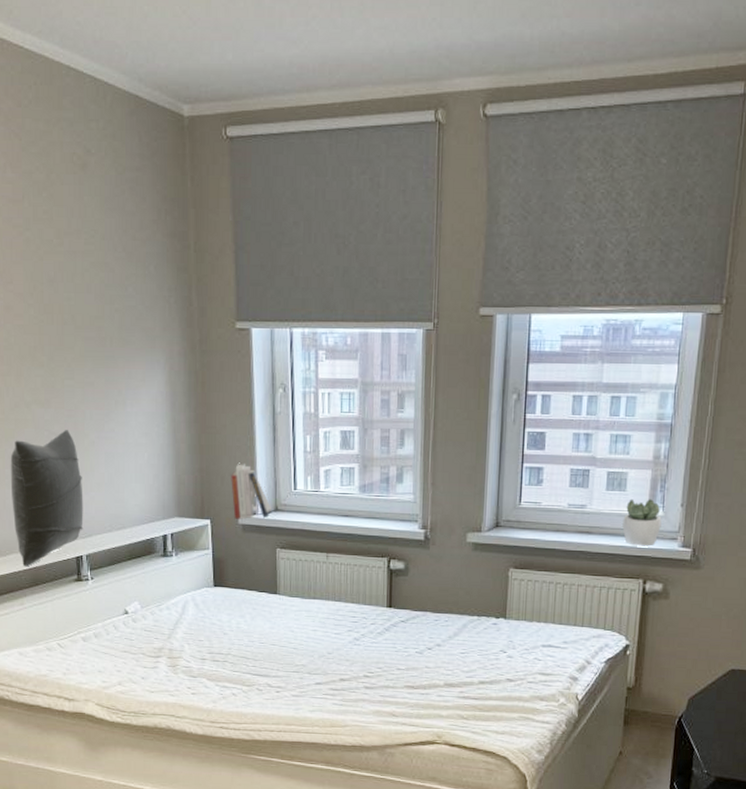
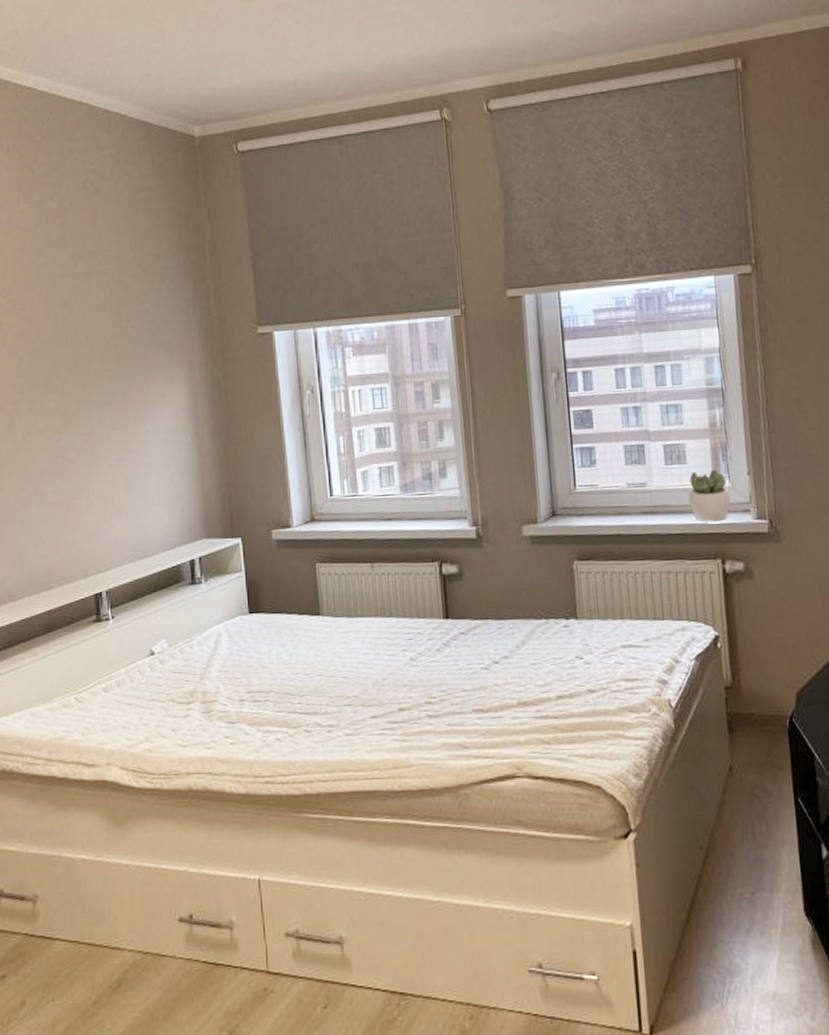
pillow: present [10,430,84,566] -> none [22,455,103,610]
books: present [231,462,273,519] -> none [261,472,308,535]

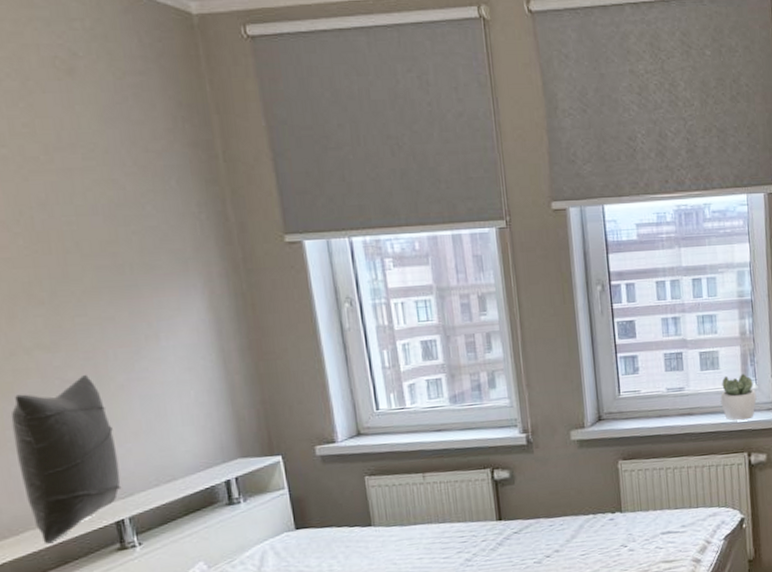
pillow: none [22,455,103,610] -> present [11,375,122,543]

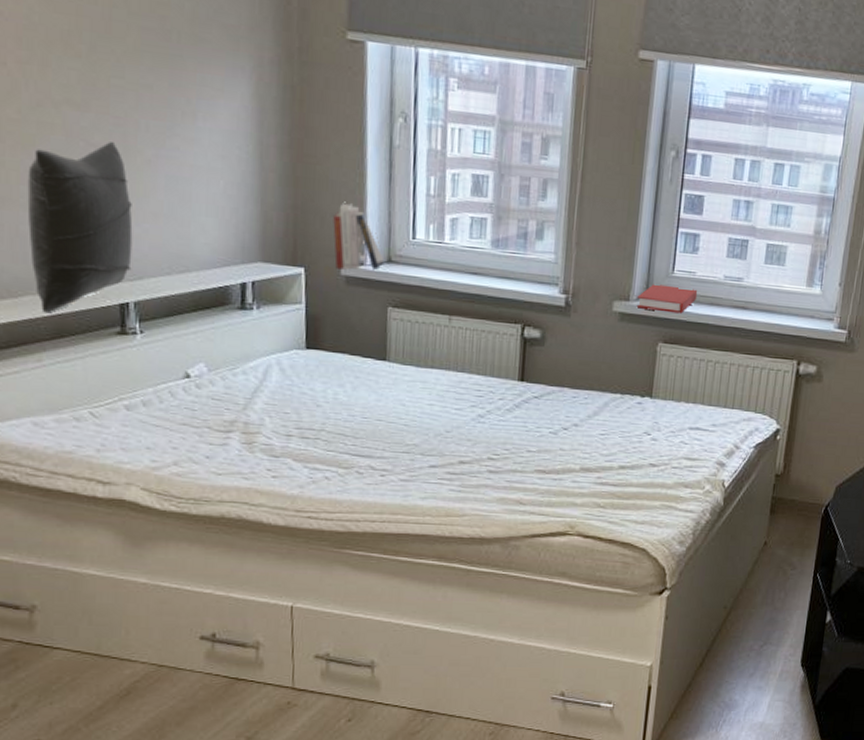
books: none [300,388,354,451] -> present [333,201,385,271]
book: none [591,406,646,433] -> present [636,284,698,314]
succulent plant: present [720,374,757,422] -> none [779,274,819,326]

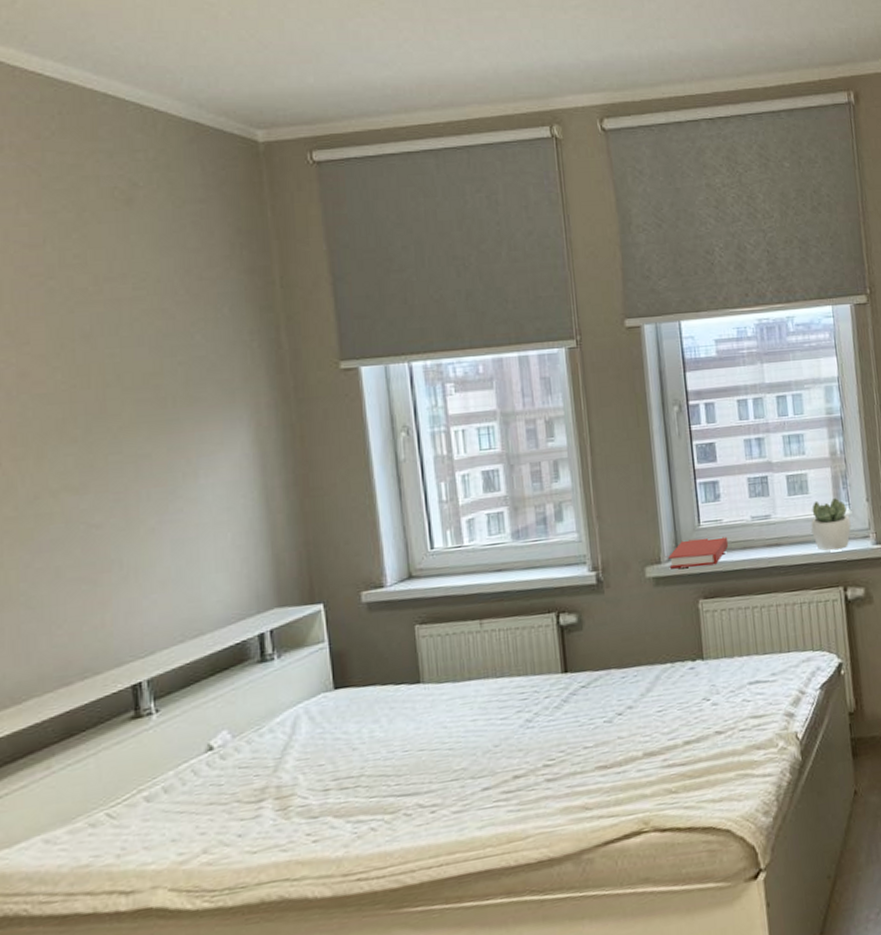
pillow: present [27,142,133,312] -> none [27,519,142,712]
books: present [333,201,385,271] -> none [347,526,405,598]
succulent plant: none [779,274,819,326] -> present [811,498,851,552]

